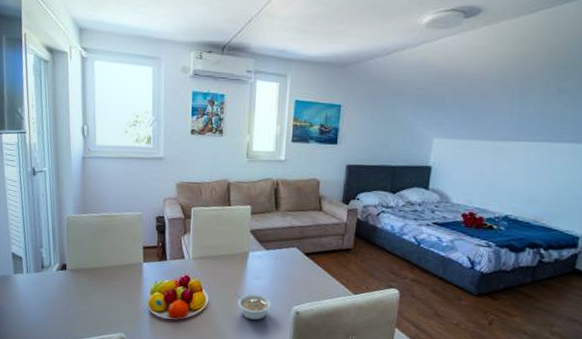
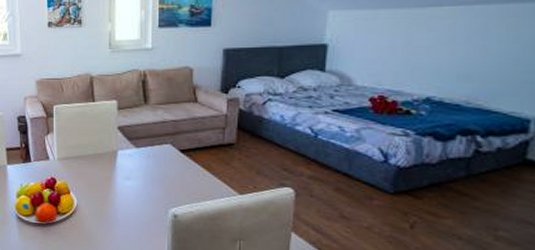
legume: present [235,292,272,321] -> none [105,194,147,225]

